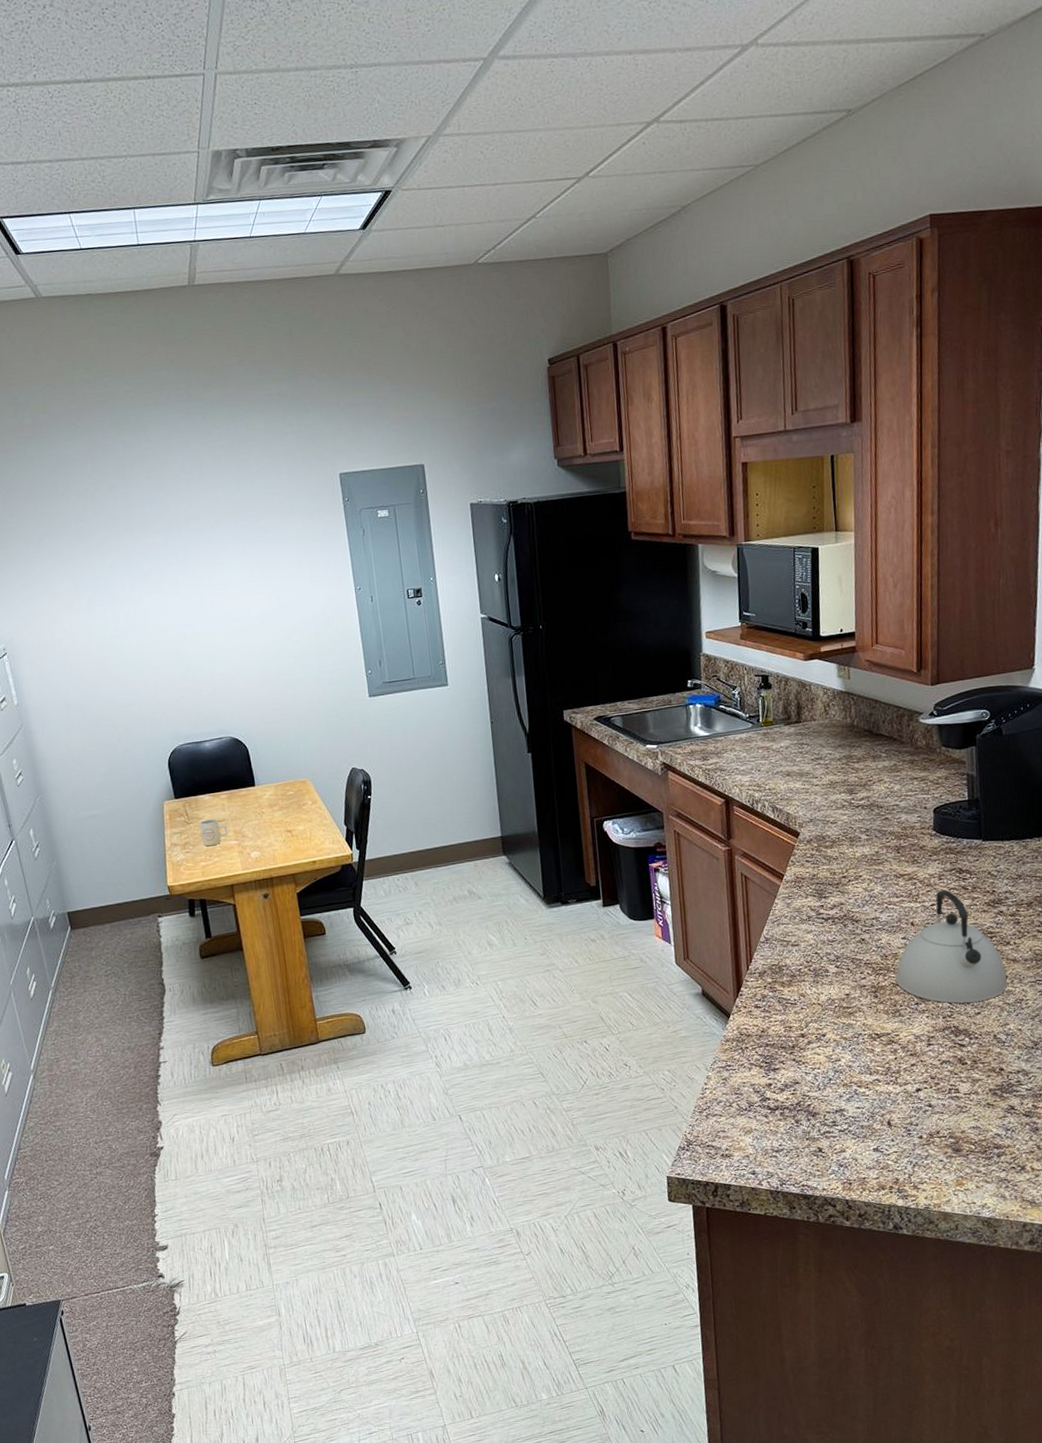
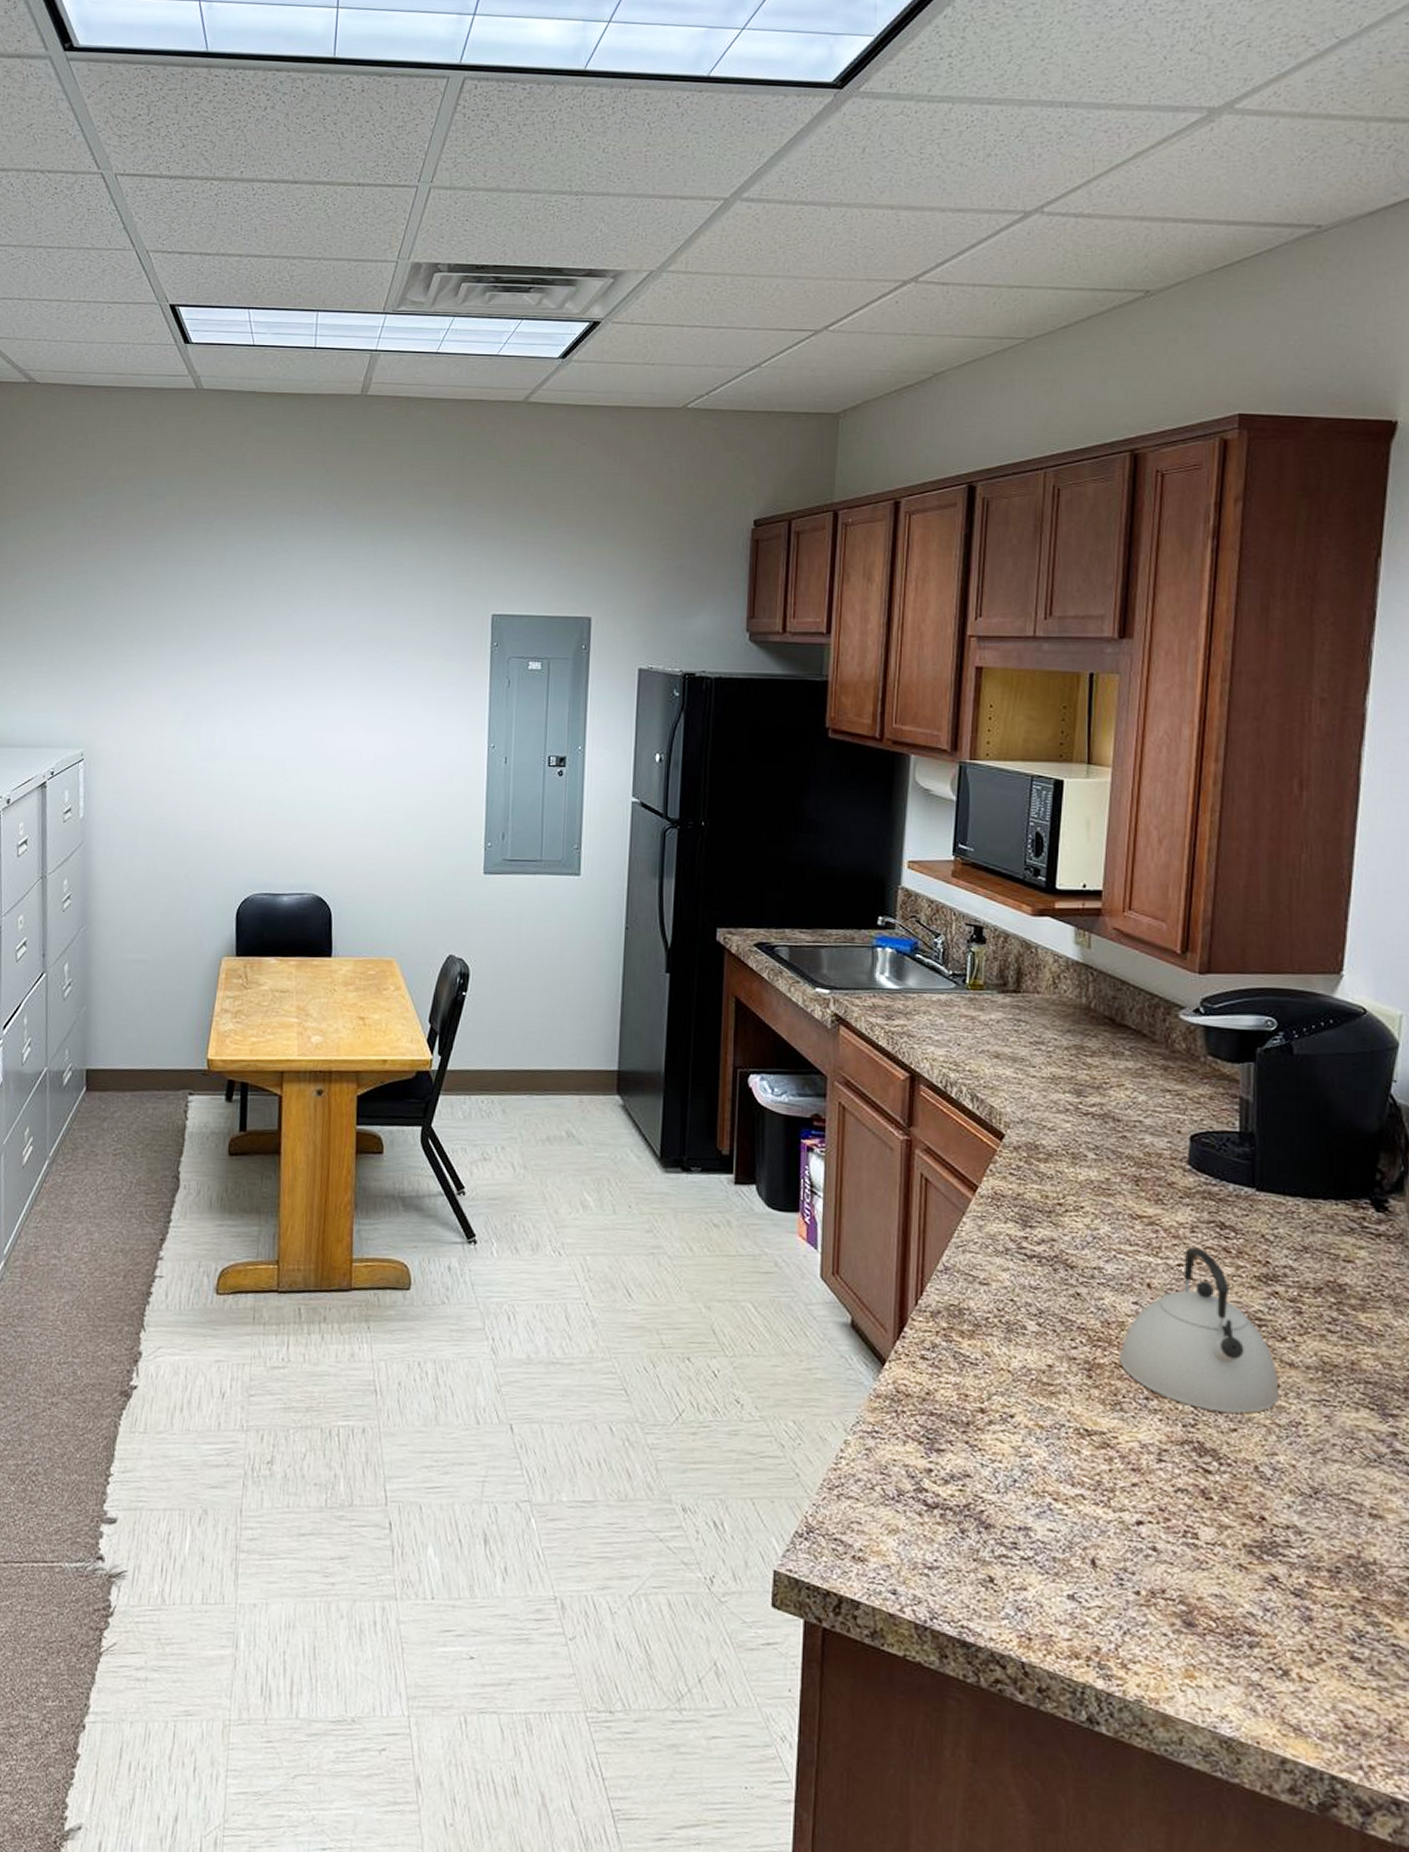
mug: present [199,819,228,847] -> none [257,987,290,1020]

